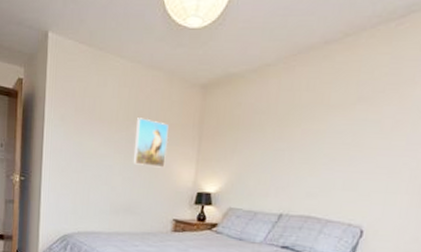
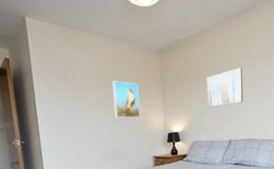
wall art: none [256,118,315,167] -> present [206,67,243,108]

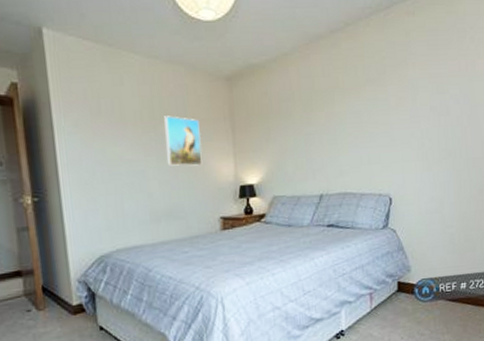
wall art: present [206,67,243,108] -> none [289,101,336,152]

